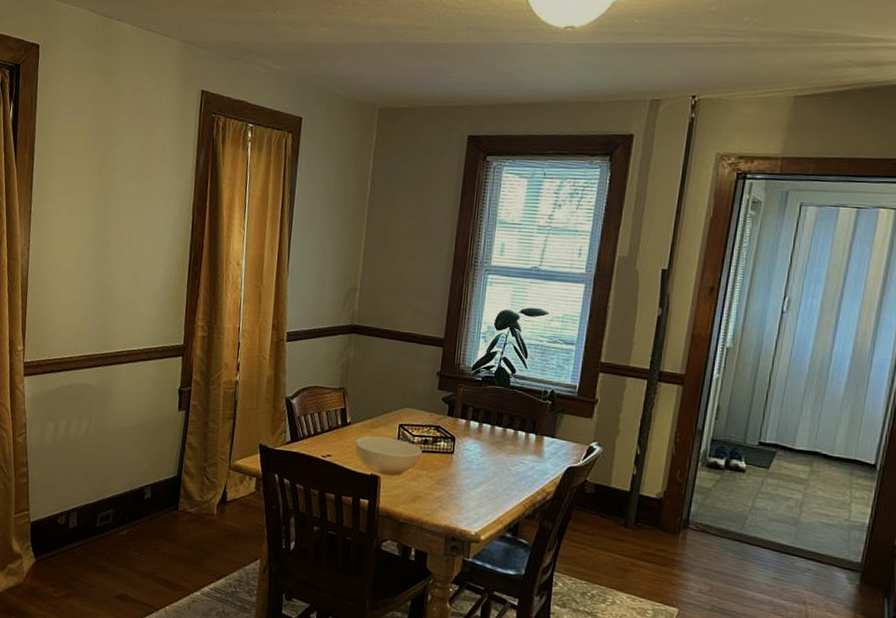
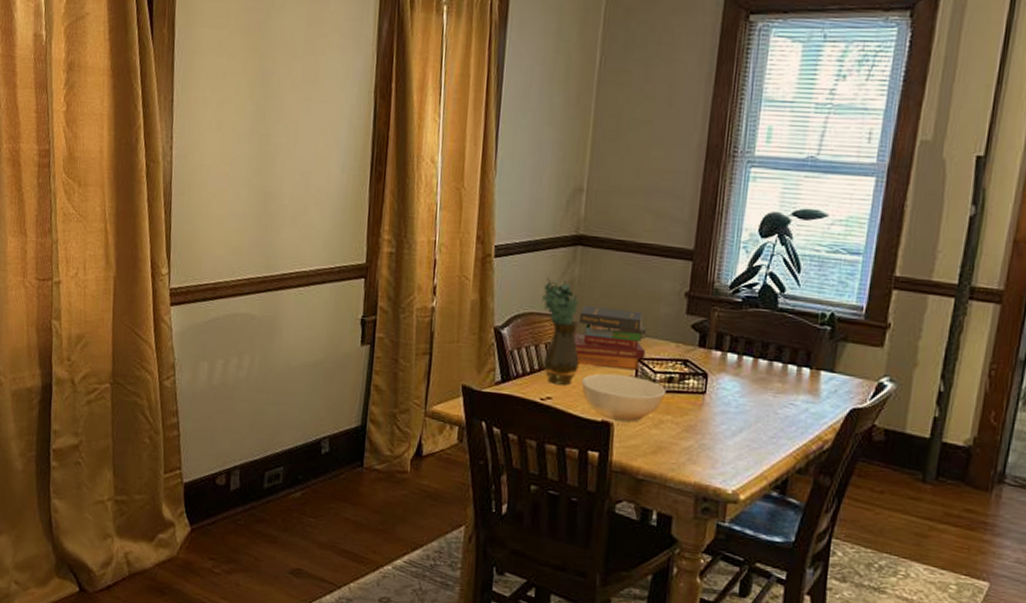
vase: none [324,359,354,445] -> present [542,278,580,385]
books: none [349,381,407,434] -> present [574,305,647,370]

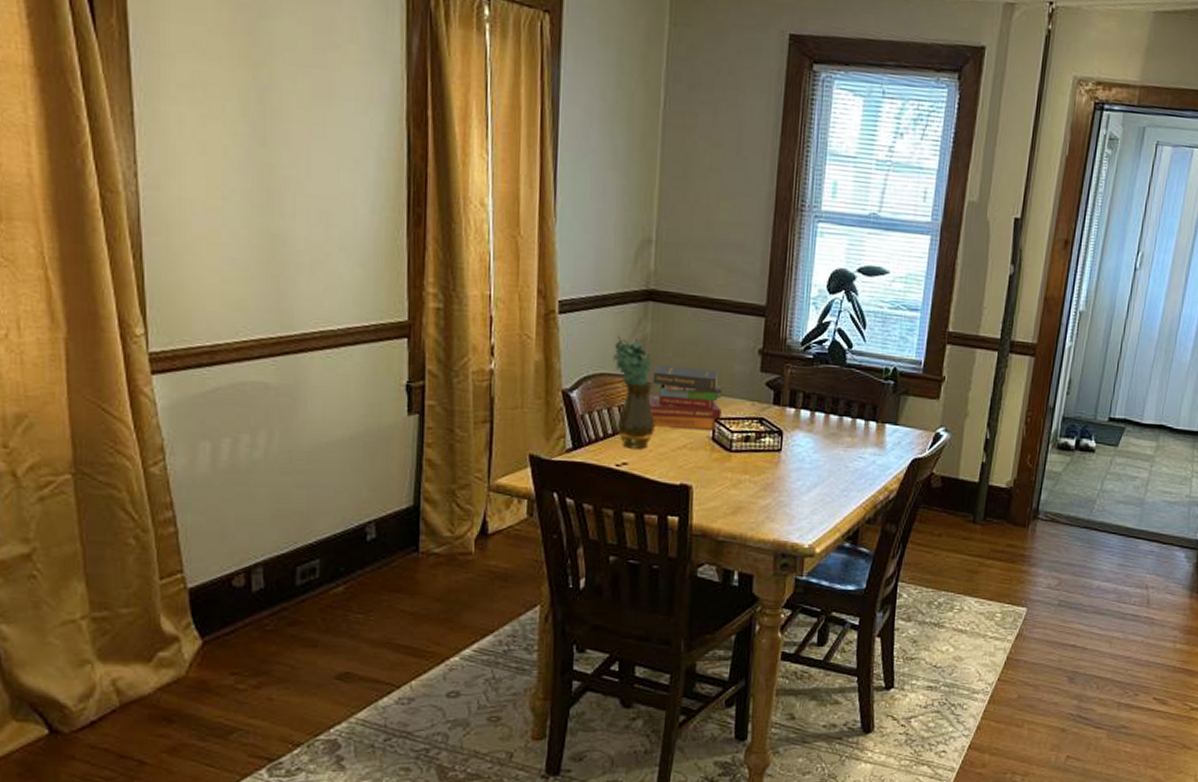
bowl: present [581,373,667,422] -> none [658,435,744,483]

